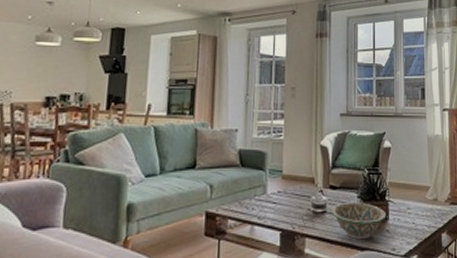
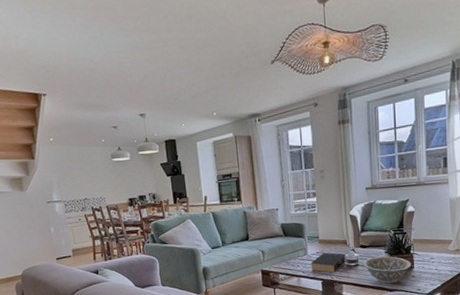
book: none [269,193,312,222] -> present [311,253,346,273]

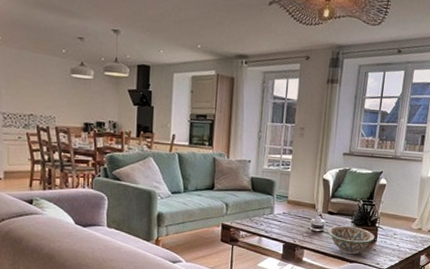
book: present [311,253,346,273] -> none [275,214,312,237]

